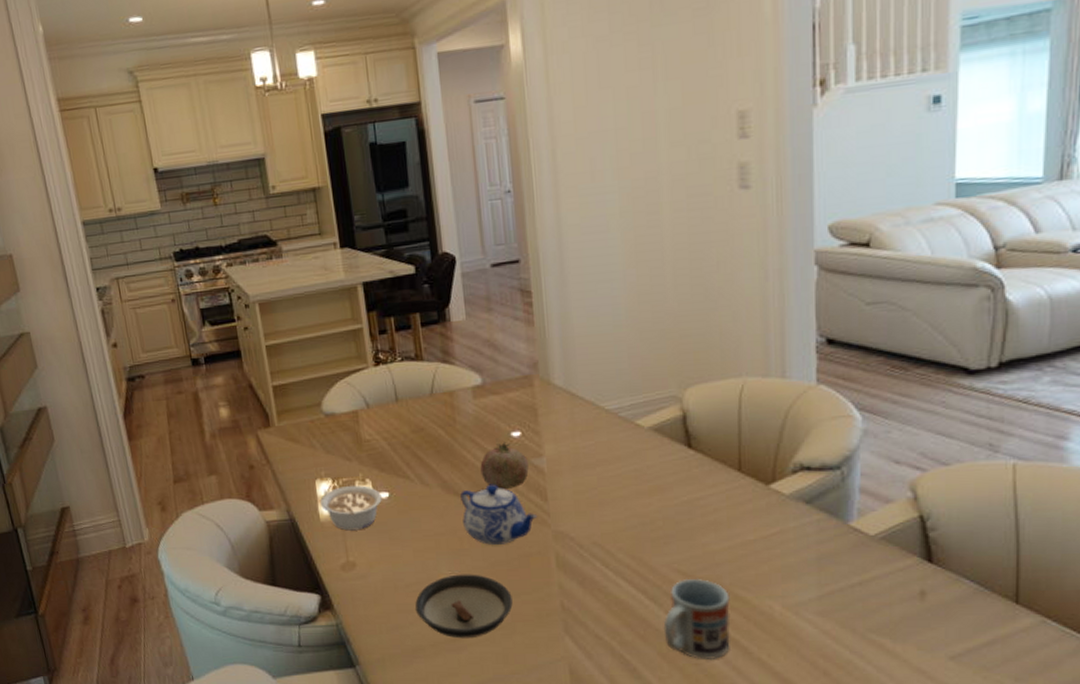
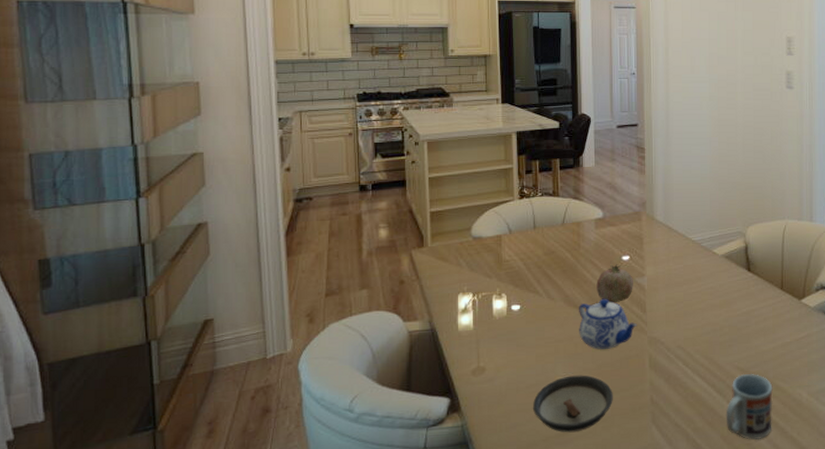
legume: present [320,485,382,531] -> none [461,298,514,339]

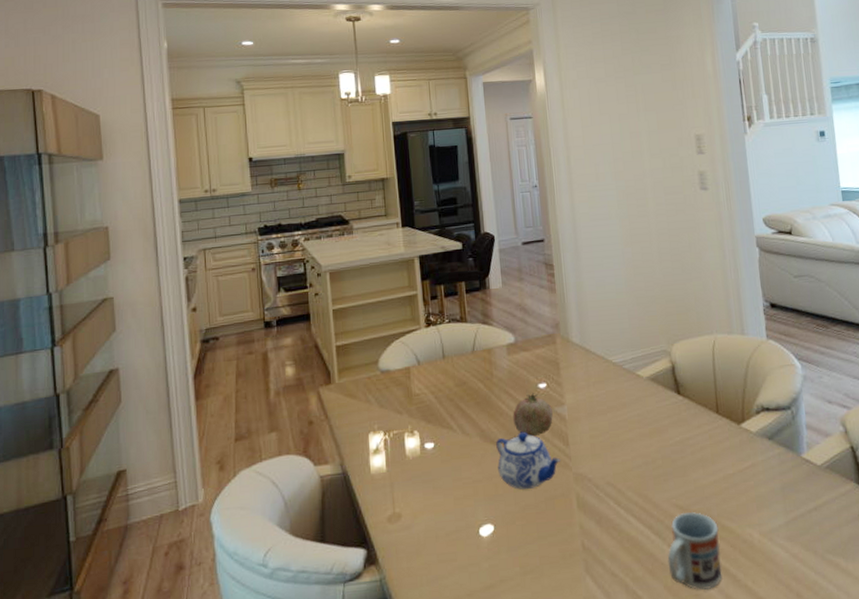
saucer: present [533,375,613,433] -> none [454,519,541,586]

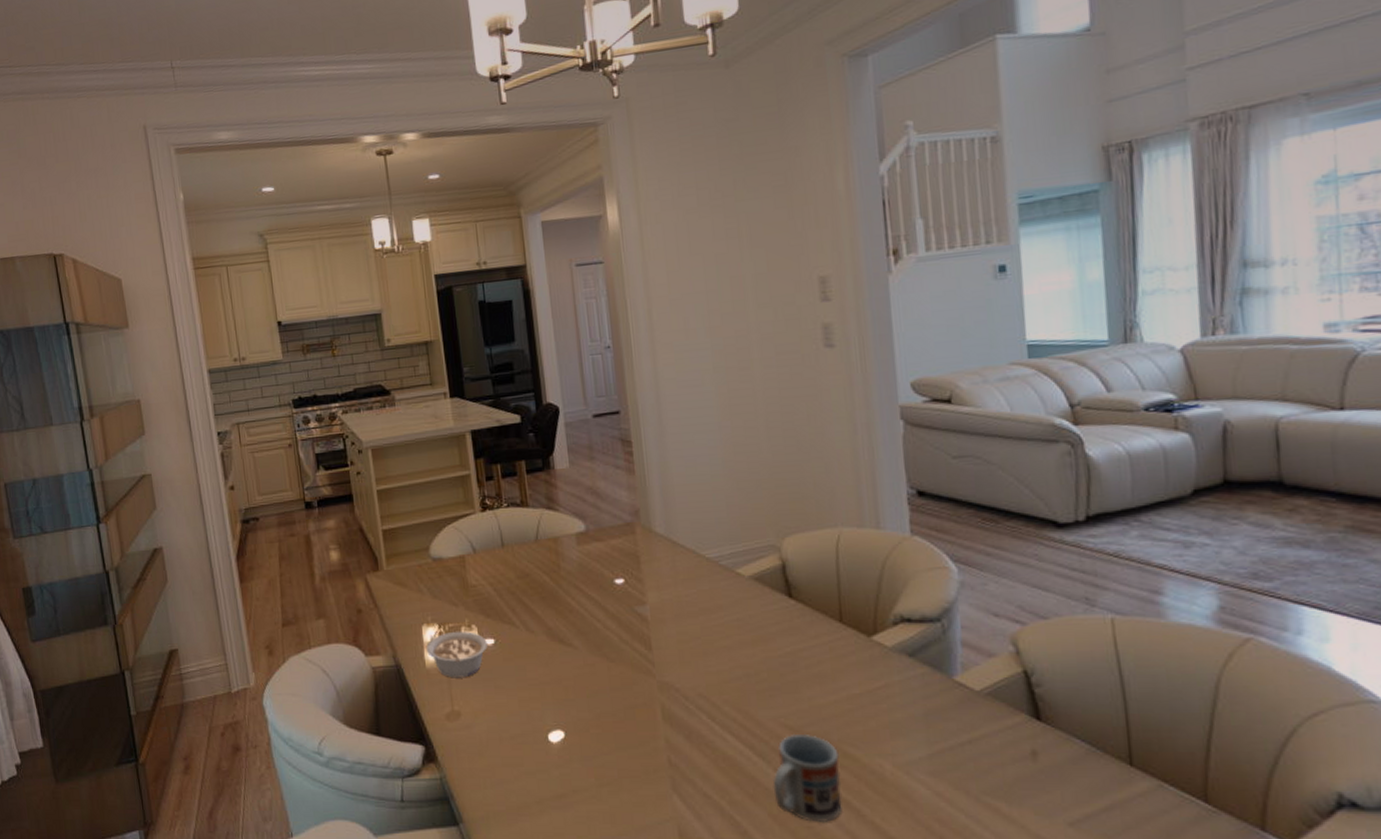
legume: none [372,437,428,482] -> present [426,631,488,678]
teapot: present [496,432,560,490] -> none [565,633,642,695]
fruit: present [513,393,553,436] -> none [584,589,633,637]

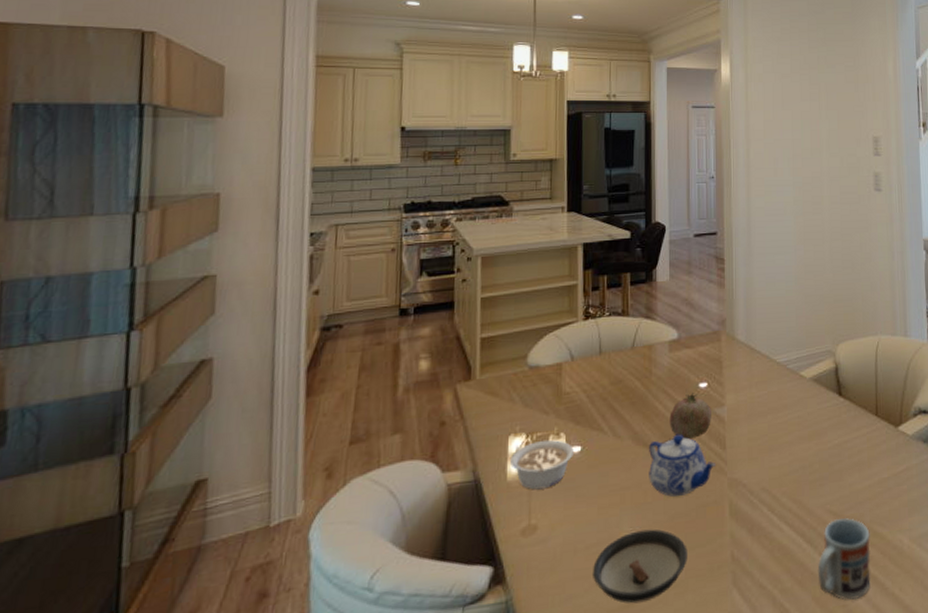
saucer: none [520,726,619,796] -> present [593,529,687,604]
teapot: none [565,633,642,695] -> present [649,435,715,497]
fruit: none [584,589,633,637] -> present [669,393,711,439]

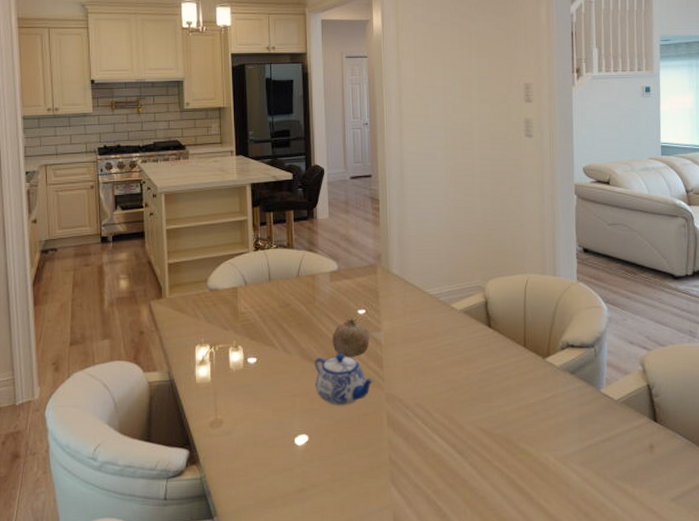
legume: present [510,439,574,490] -> none [198,351,250,391]
saucer: present [593,529,687,604] -> none [270,431,351,490]
cup: present [817,517,871,600] -> none [467,434,518,506]

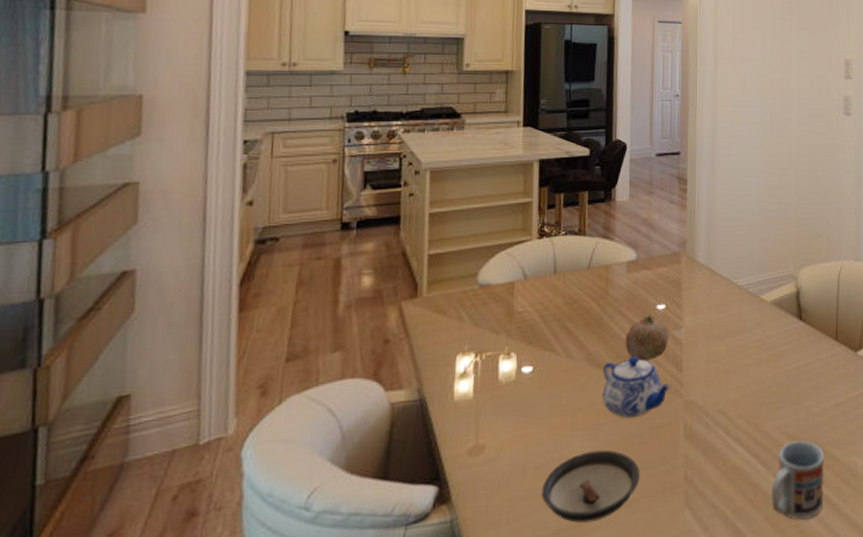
saucer: none [270,431,351,490] -> present [542,449,640,524]
cup: none [467,434,518,506] -> present [771,439,825,520]

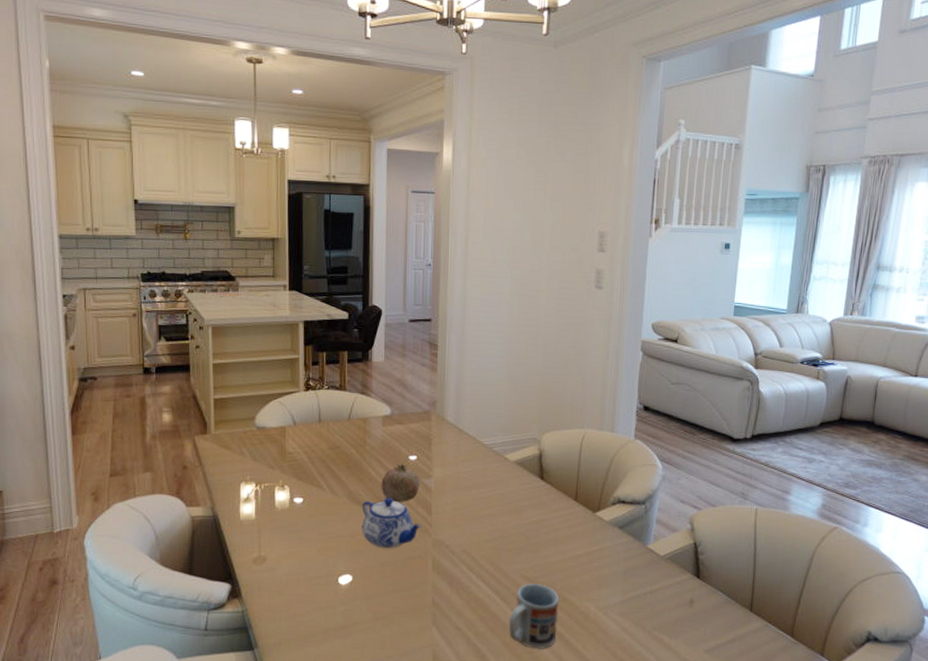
saucer: present [542,449,640,524] -> none [313,571,394,627]

